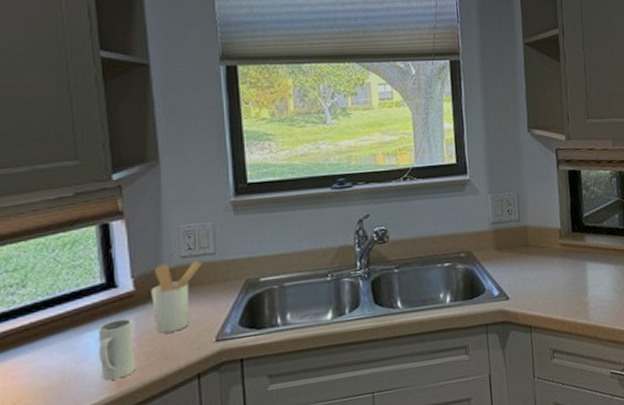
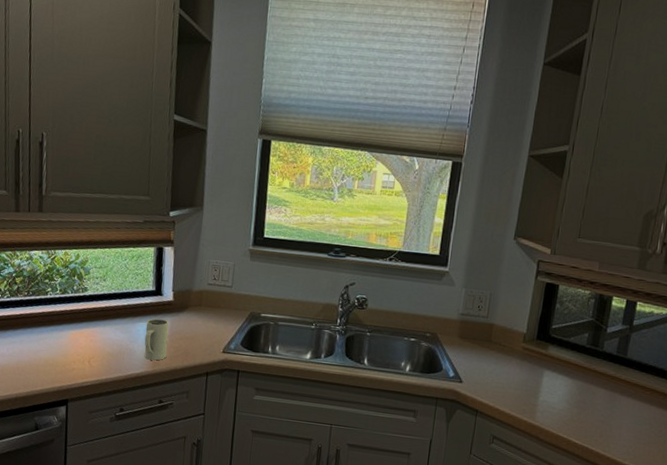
utensil holder: present [151,260,202,334] -> none [183,286,222,338]

